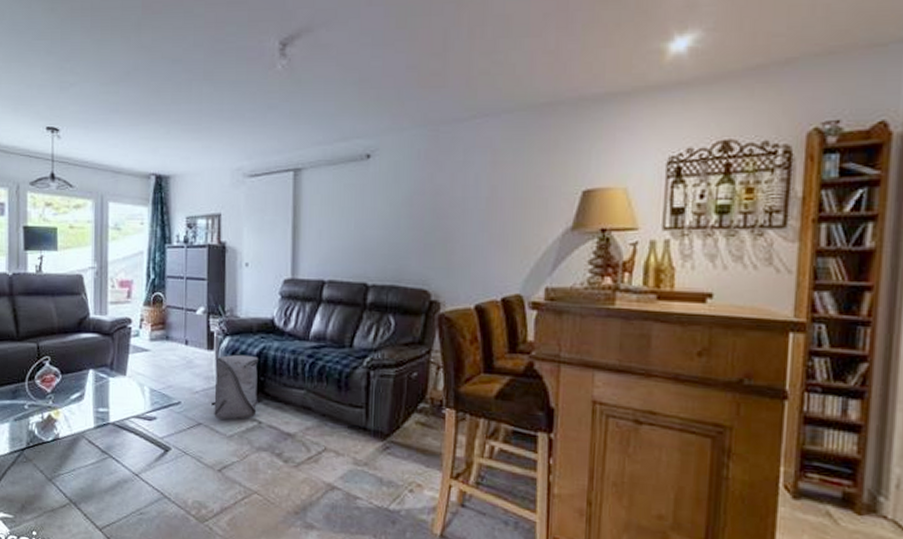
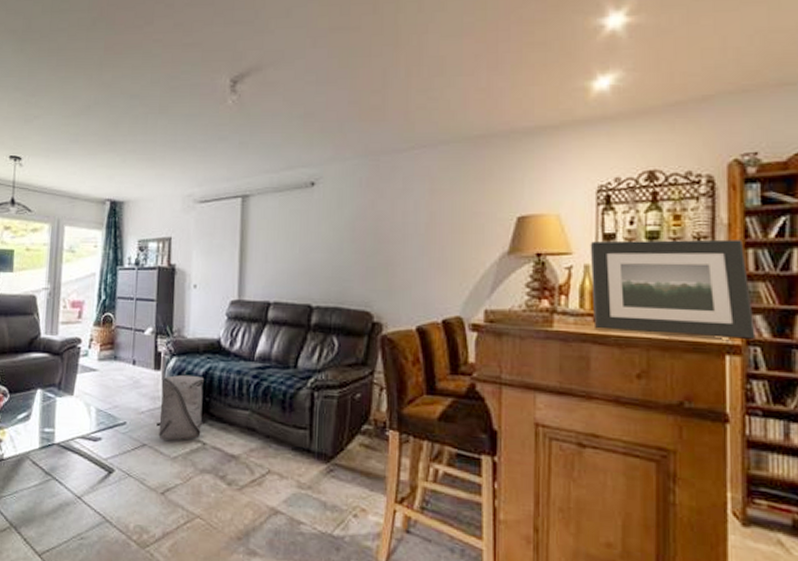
picture frame: none [656,213,822,318] -> present [590,239,756,341]

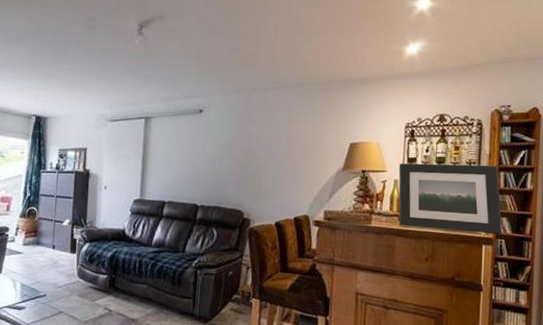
backpack: present [156,374,206,441] -> none [71,256,112,309]

